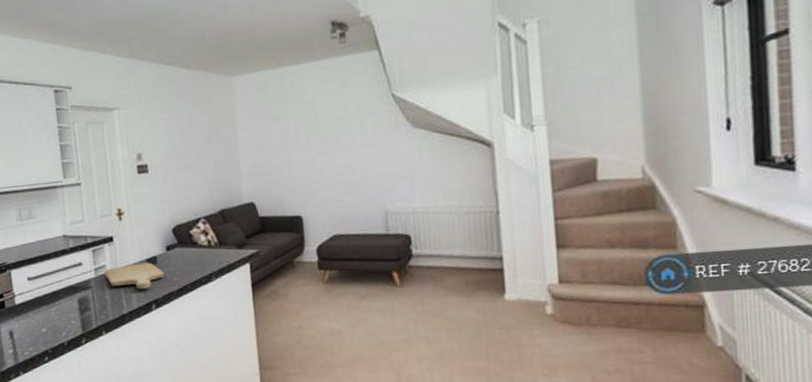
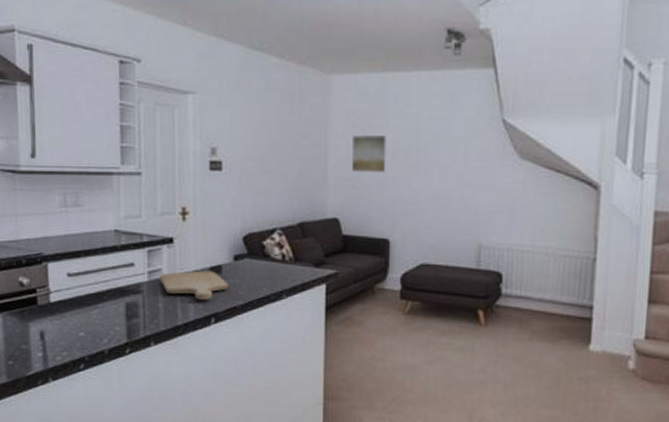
wall art: none [258,123,291,160] -> present [351,135,387,173]

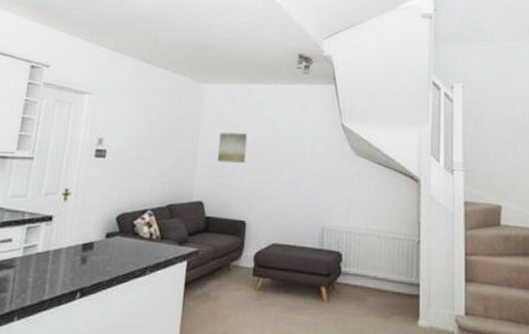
chopping board: present [159,271,229,300] -> none [33,247,98,275]

